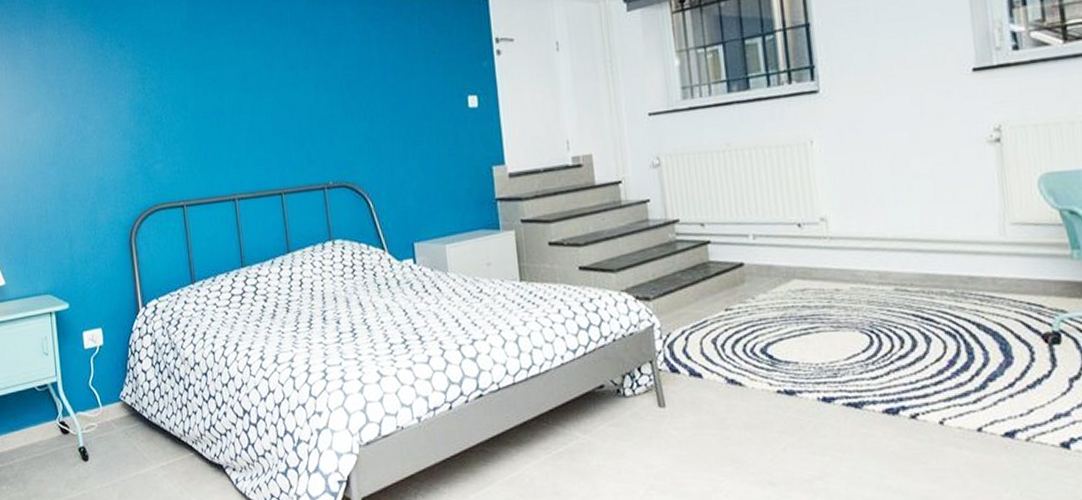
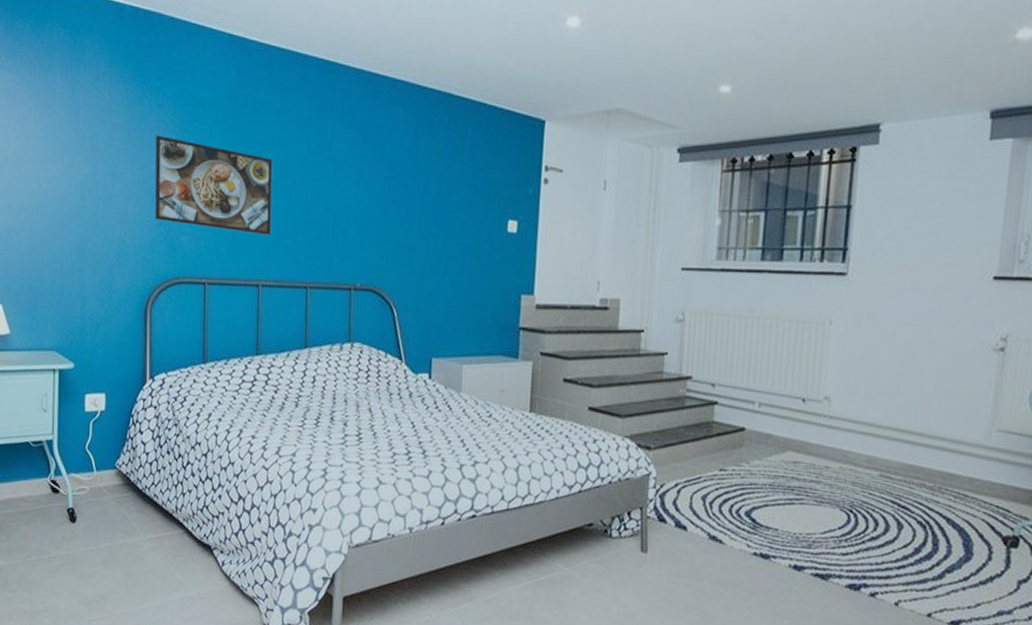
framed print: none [120,72,240,153] -> present [154,134,273,236]

